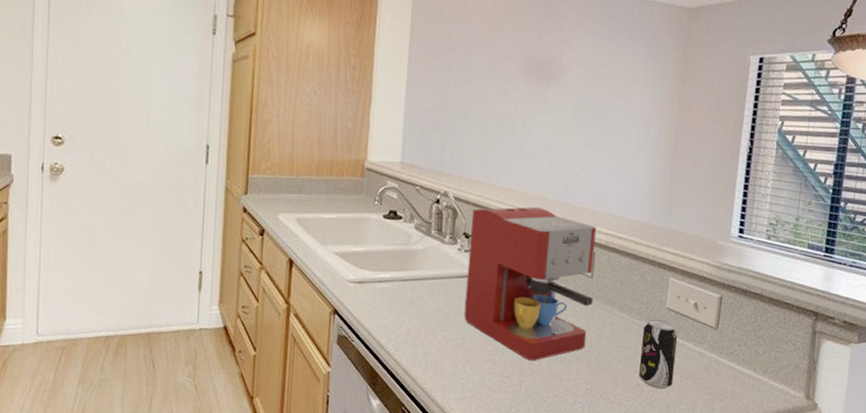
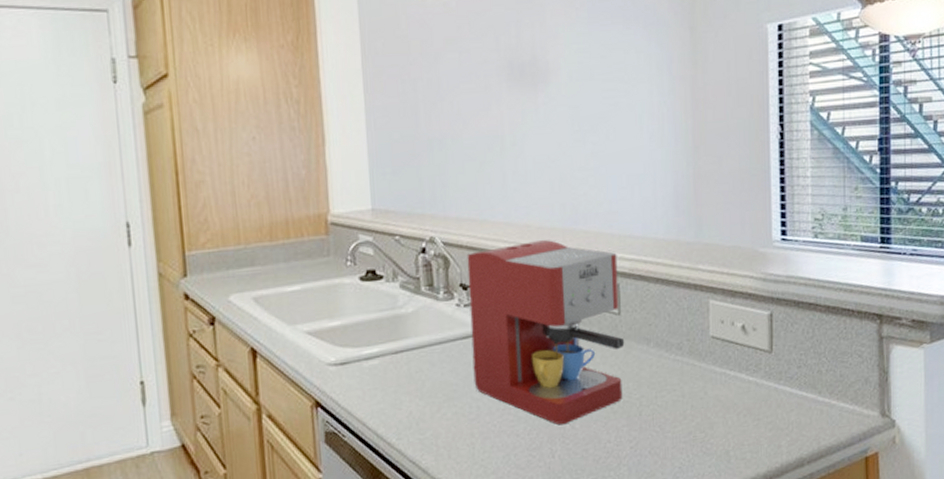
beverage can: present [639,319,678,389] -> none [687,351,730,434]

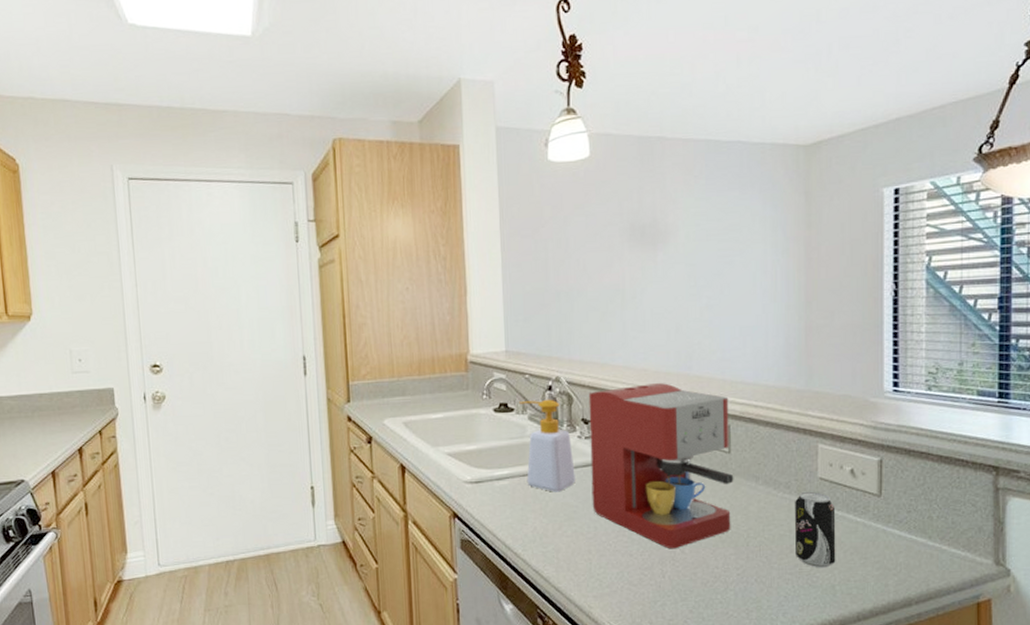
soap bottle: none [389,263,455,370] -> present [519,399,575,492]
beverage can: none [687,351,730,434] -> present [795,491,836,568]

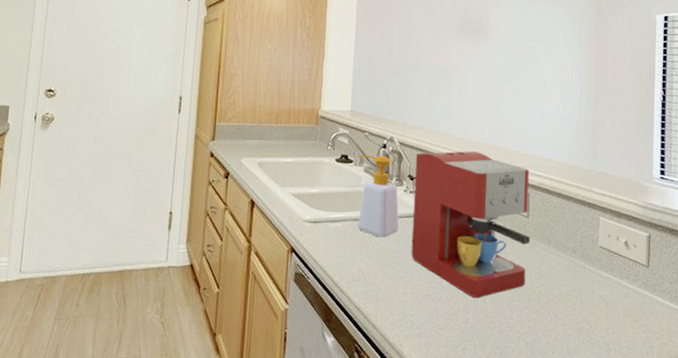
beverage can: present [795,491,836,568] -> none [578,257,612,327]

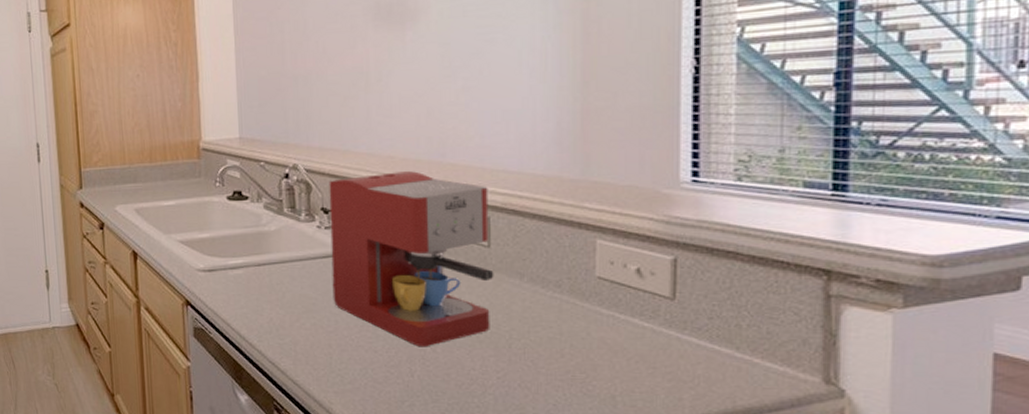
soap bottle: present [357,155,399,238] -> none [254,187,315,283]

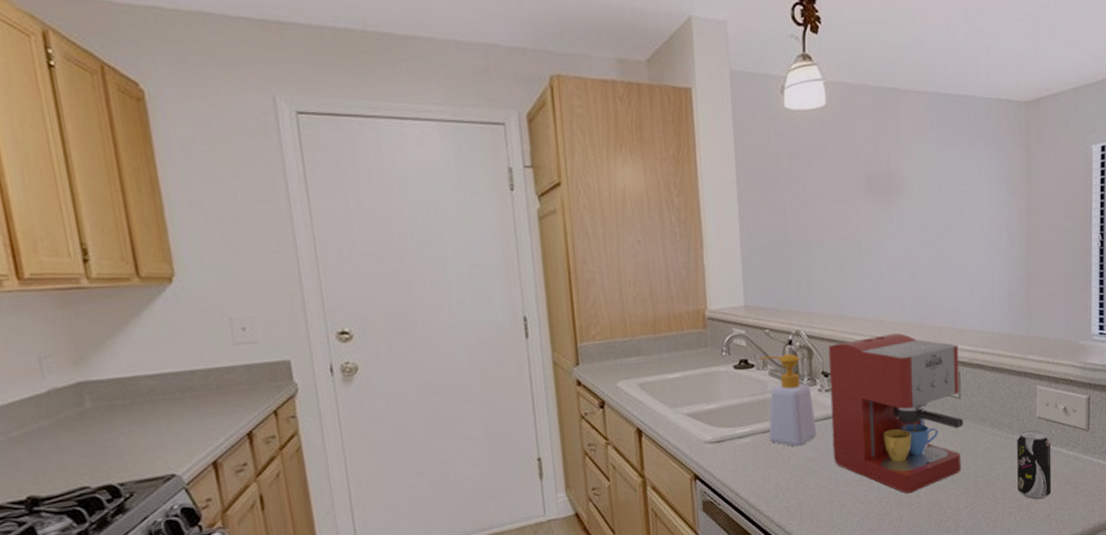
soap bottle: none [254,187,315,283] -> present [760,353,817,447]
beverage can: none [567,291,617,376] -> present [1017,429,1052,500]

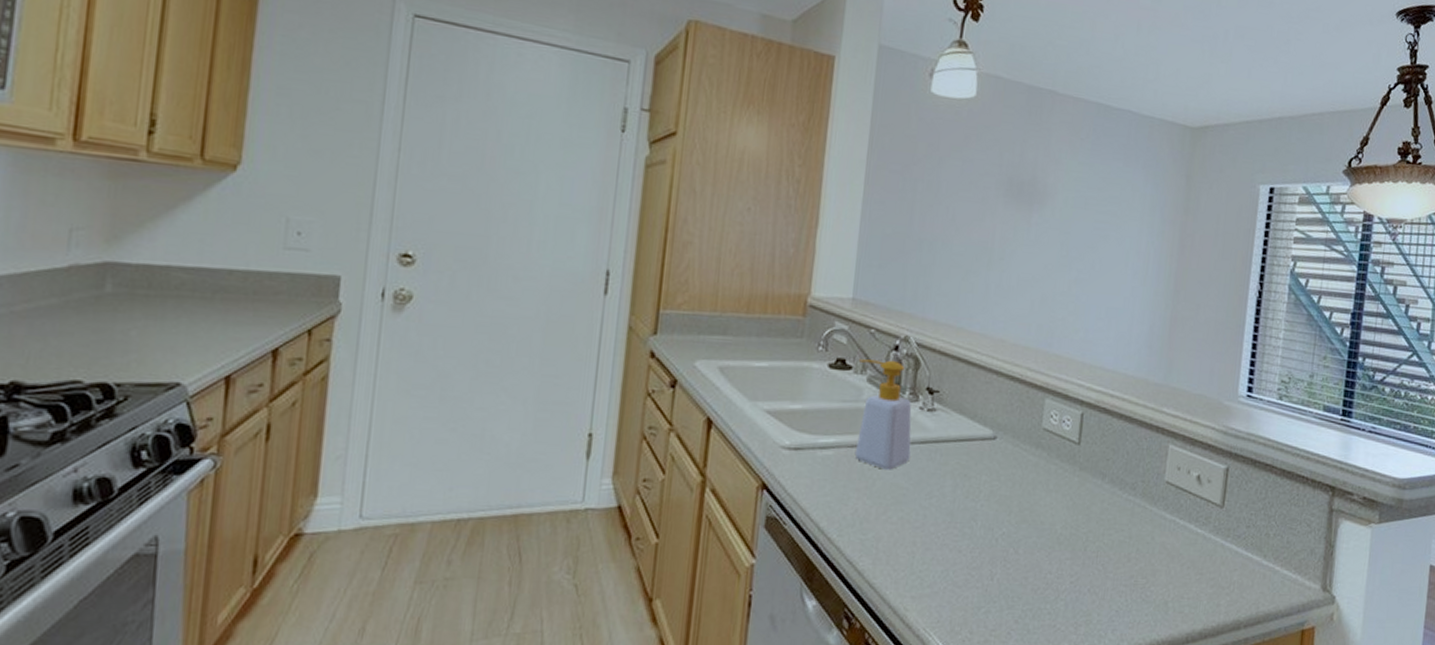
coffee maker: present [828,333,964,494] -> none [924,356,1086,548]
beverage can: present [1017,429,1052,500] -> none [1132,494,1178,582]

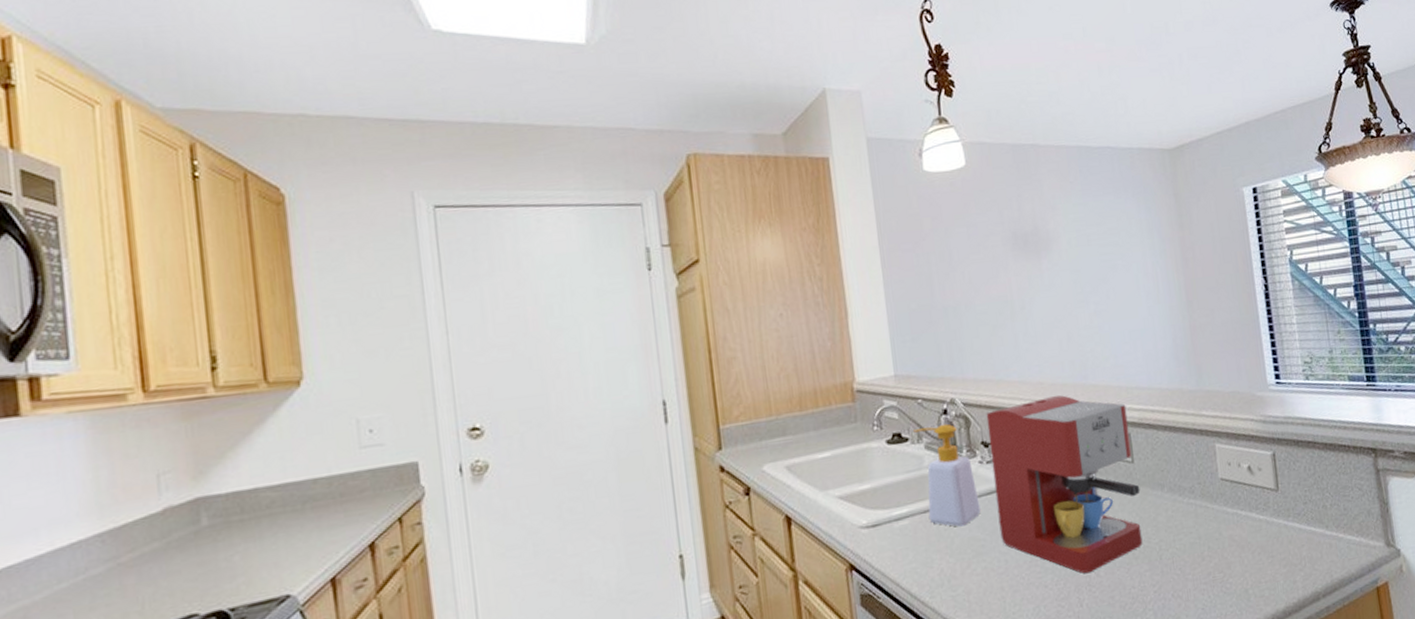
coffee maker: none [924,356,1086,548] -> present [986,395,1143,574]

